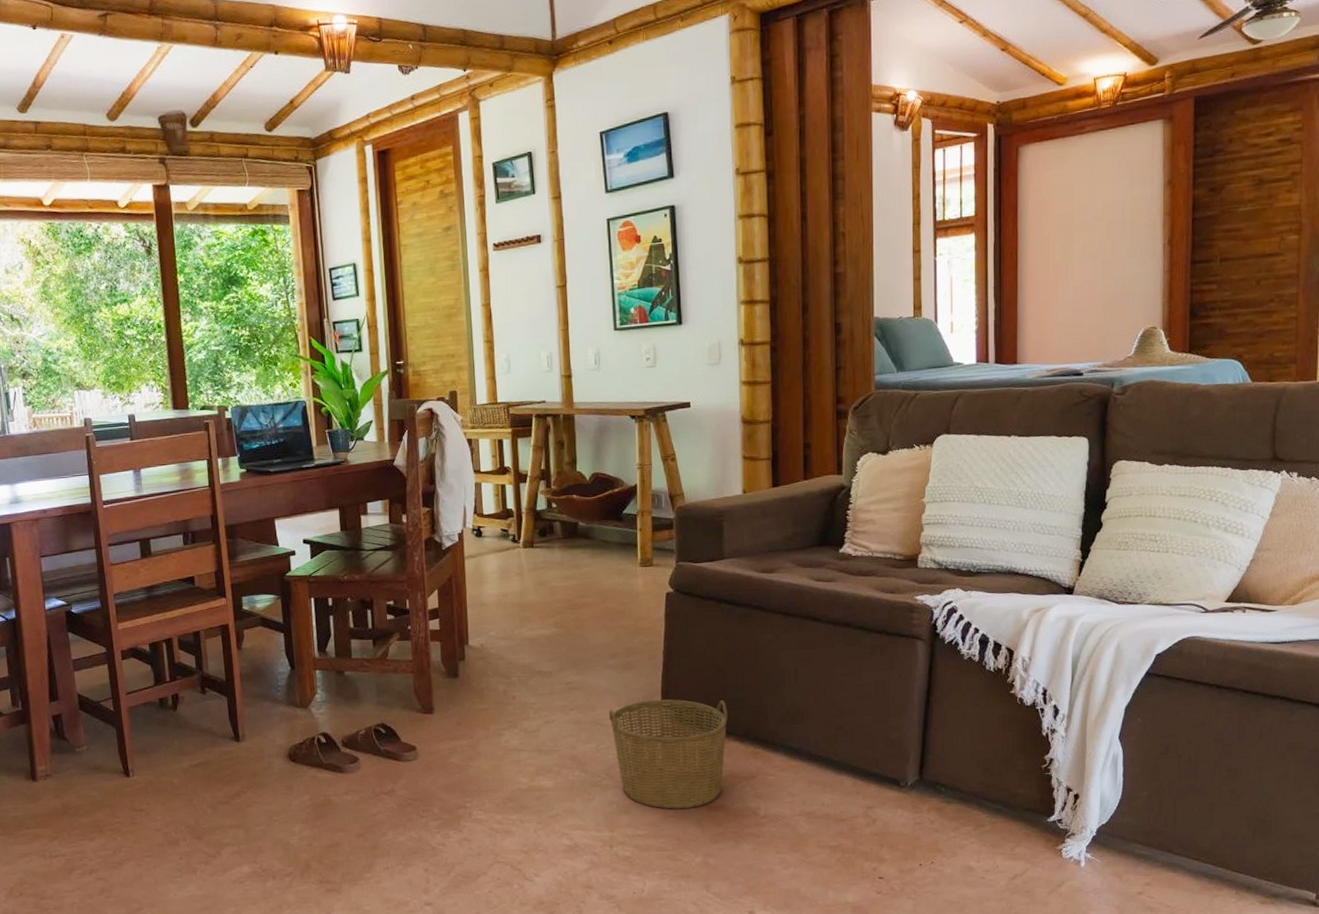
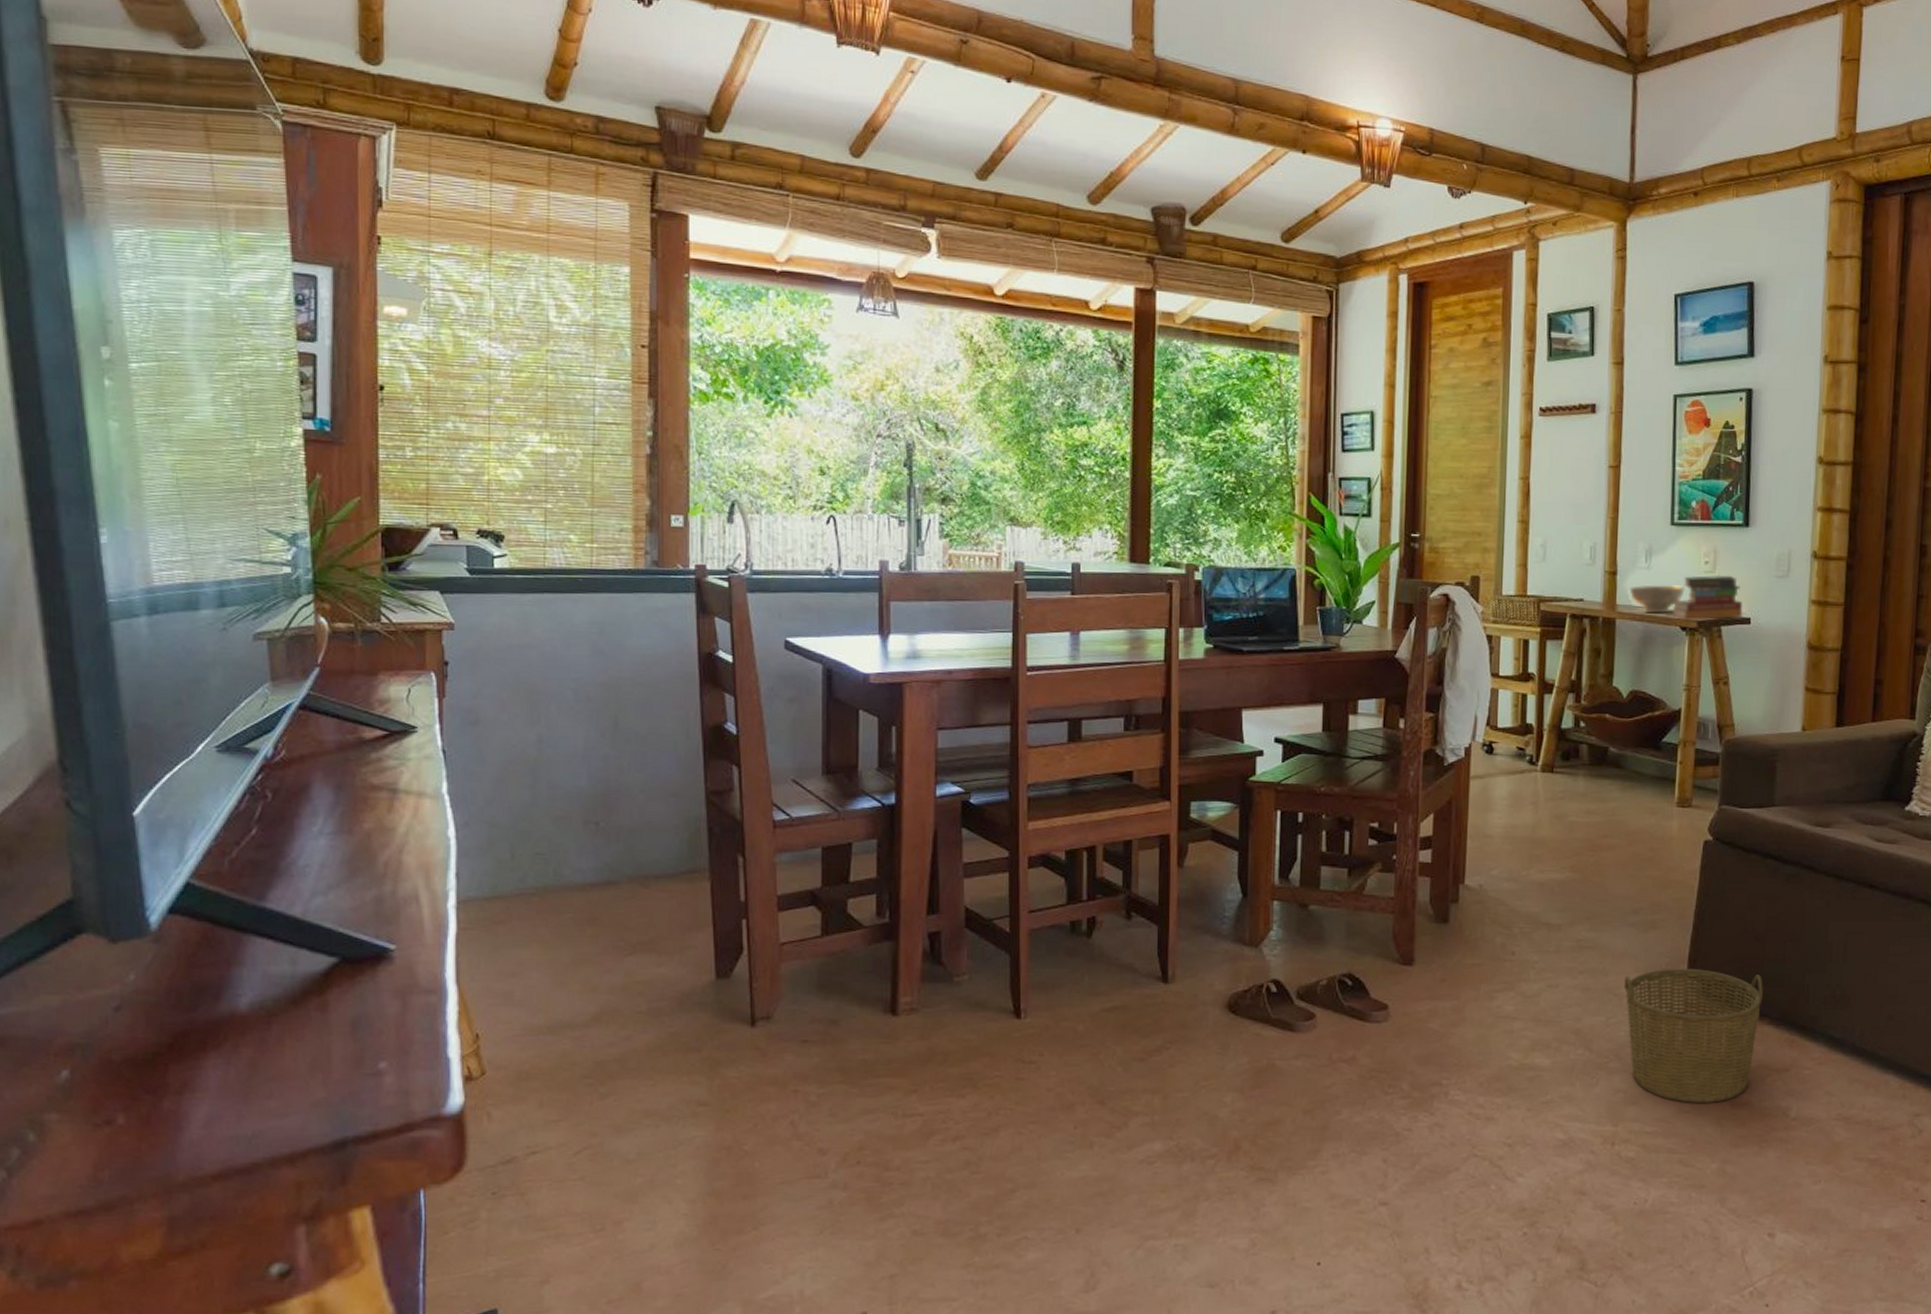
decorative bowl: none [583,381,631,407] -> present [1629,585,1685,614]
books: none [622,367,683,411] -> present [1673,574,1743,622]

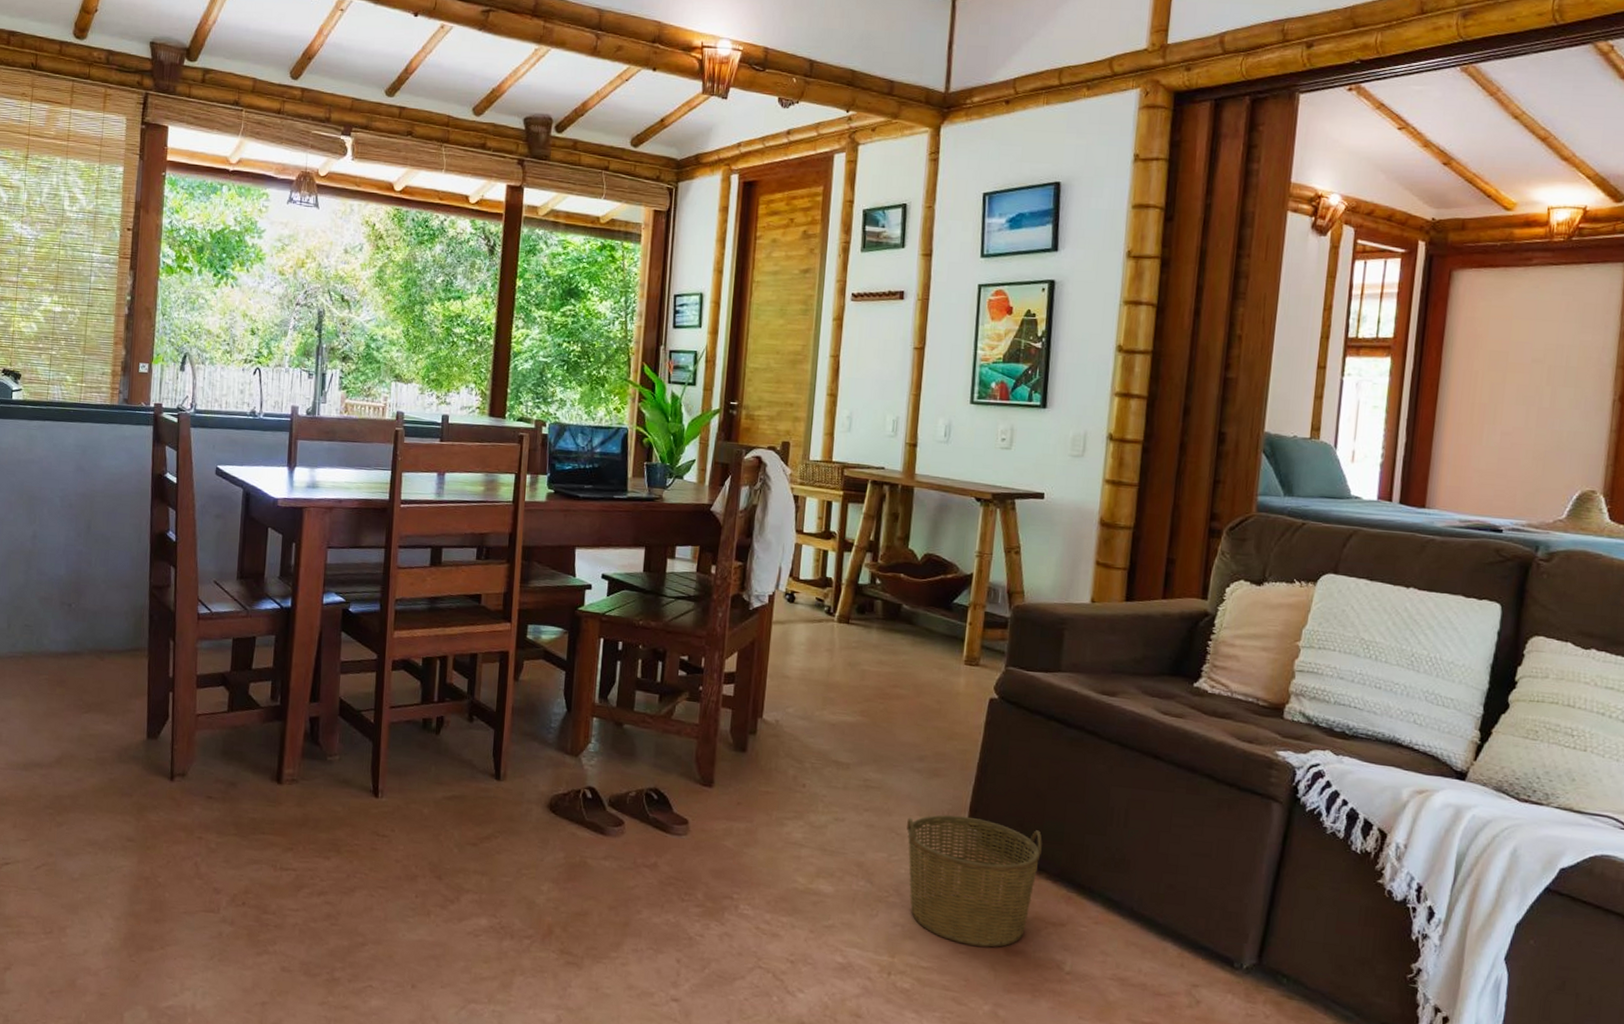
decorative bowl: present [1629,585,1685,614] -> none [928,458,981,484]
books: present [1673,574,1743,622] -> none [969,451,1038,494]

